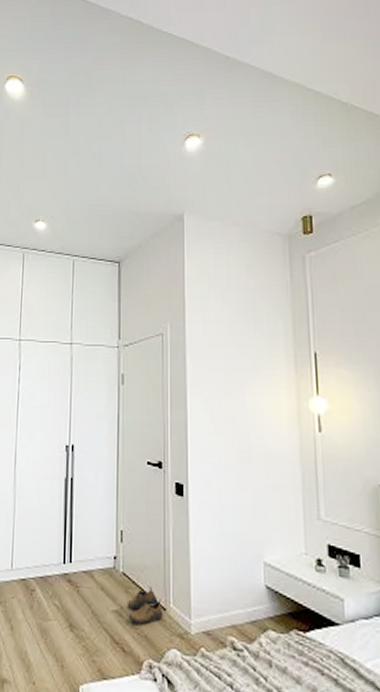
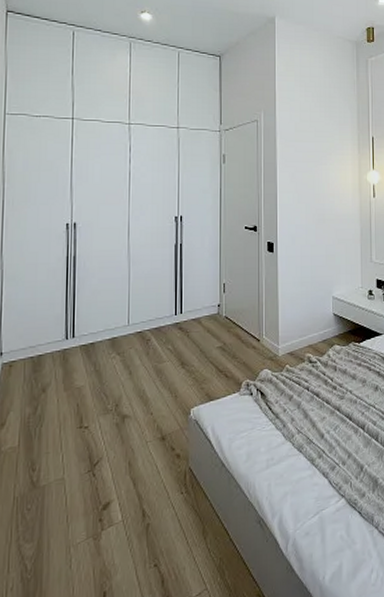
shoe: present [127,586,164,625] -> none [229,324,258,355]

